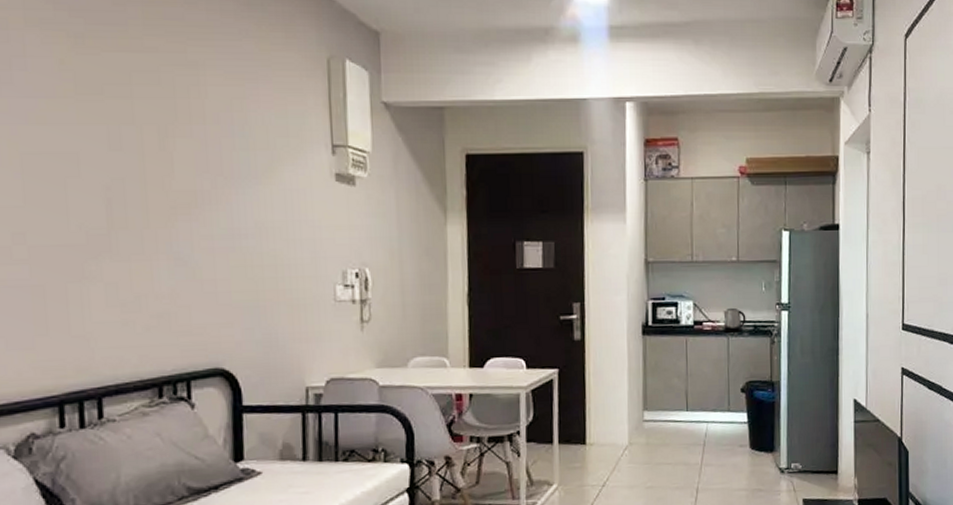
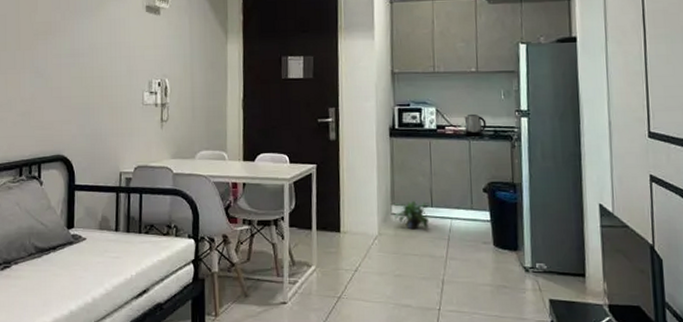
potted plant: none [645,404,688,437] -> present [393,200,433,230]

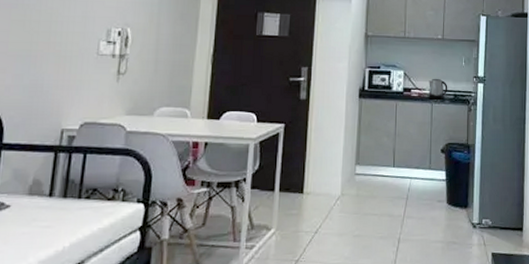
potted plant: present [393,200,433,230] -> none [357,160,394,190]

